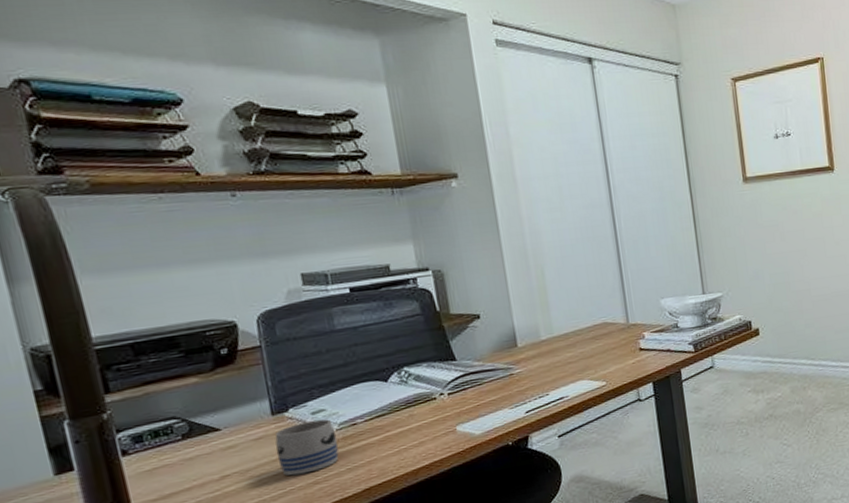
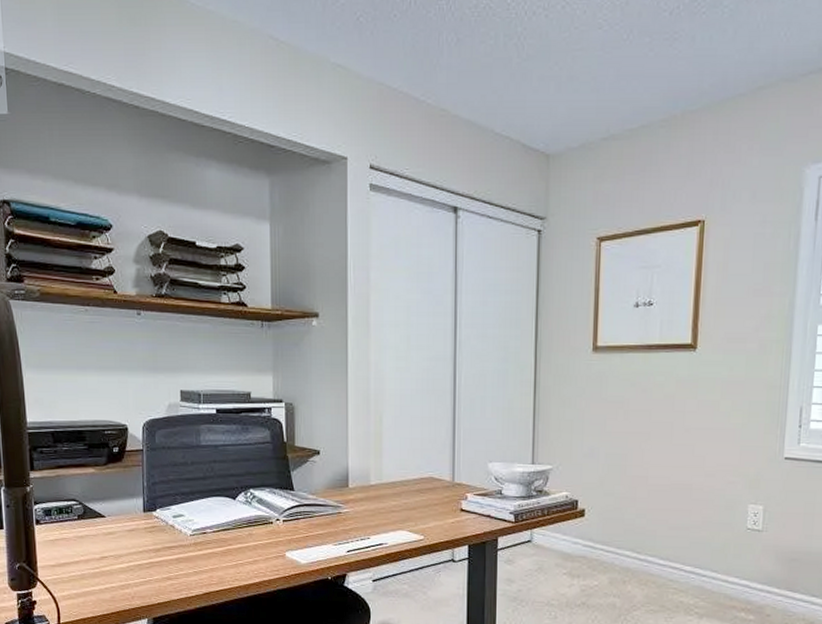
mug: present [275,419,339,476] -> none [143,523,190,569]

